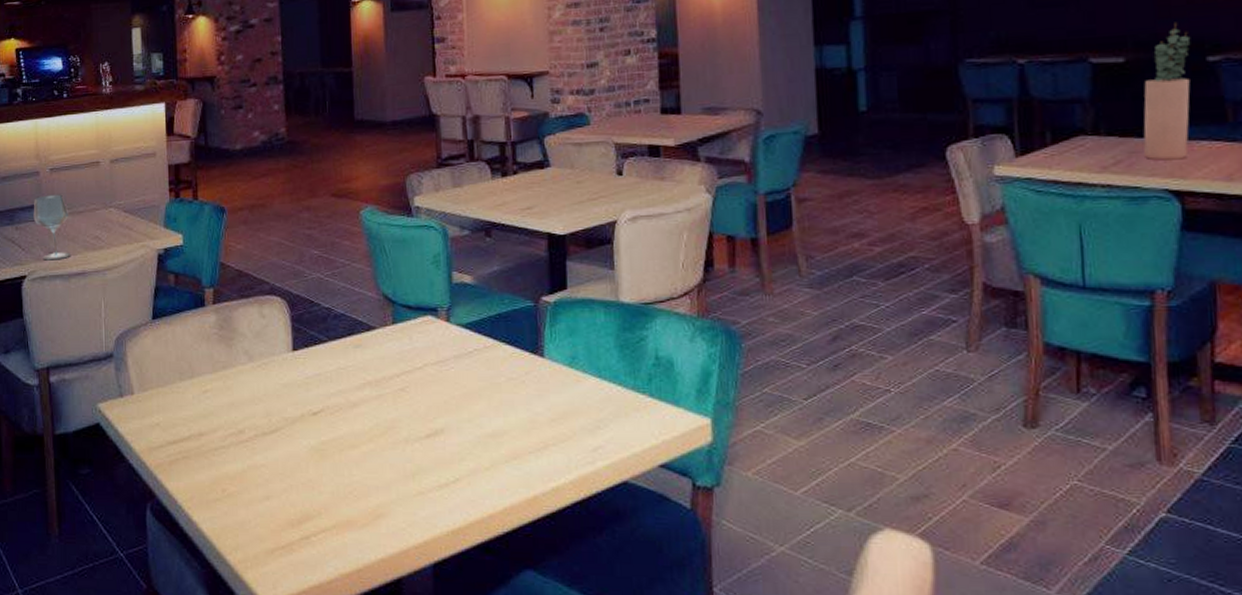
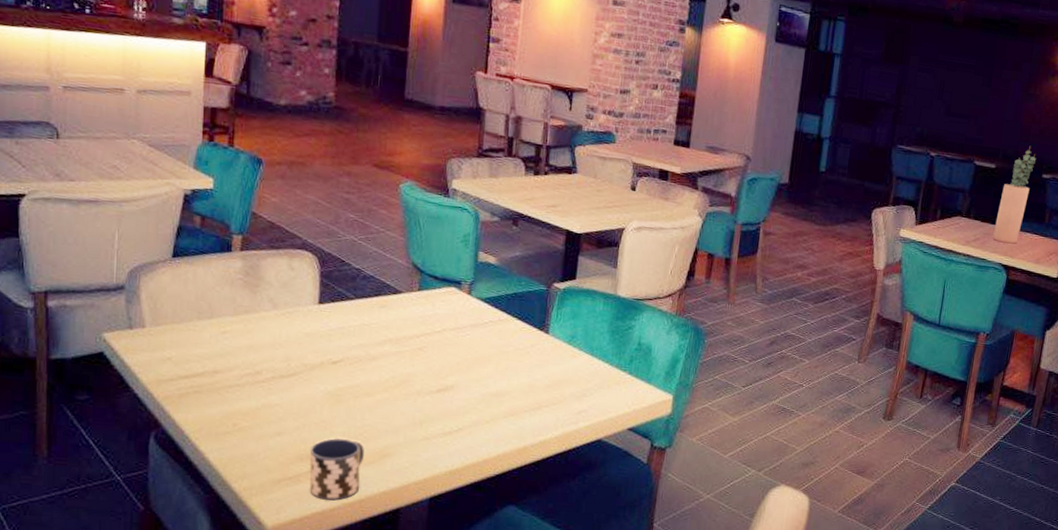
wine glass: present [33,194,71,261] -> none [38,113,83,184]
cup: none [300,499,356,571] -> present [309,438,364,501]

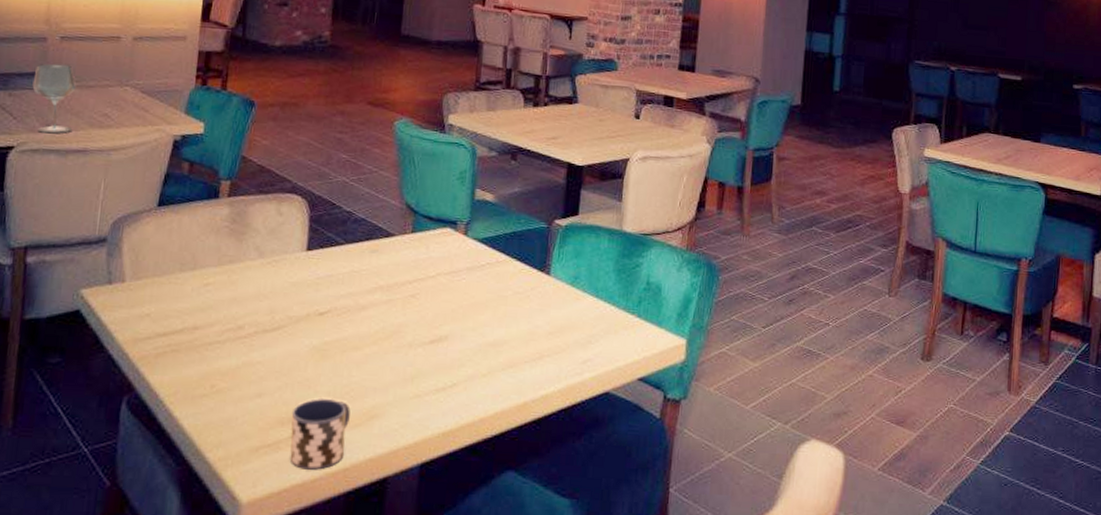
wine glass: none [38,113,83,184] -> present [32,63,77,134]
vase: present [993,145,1037,244] -> none [1026,55,1065,160]

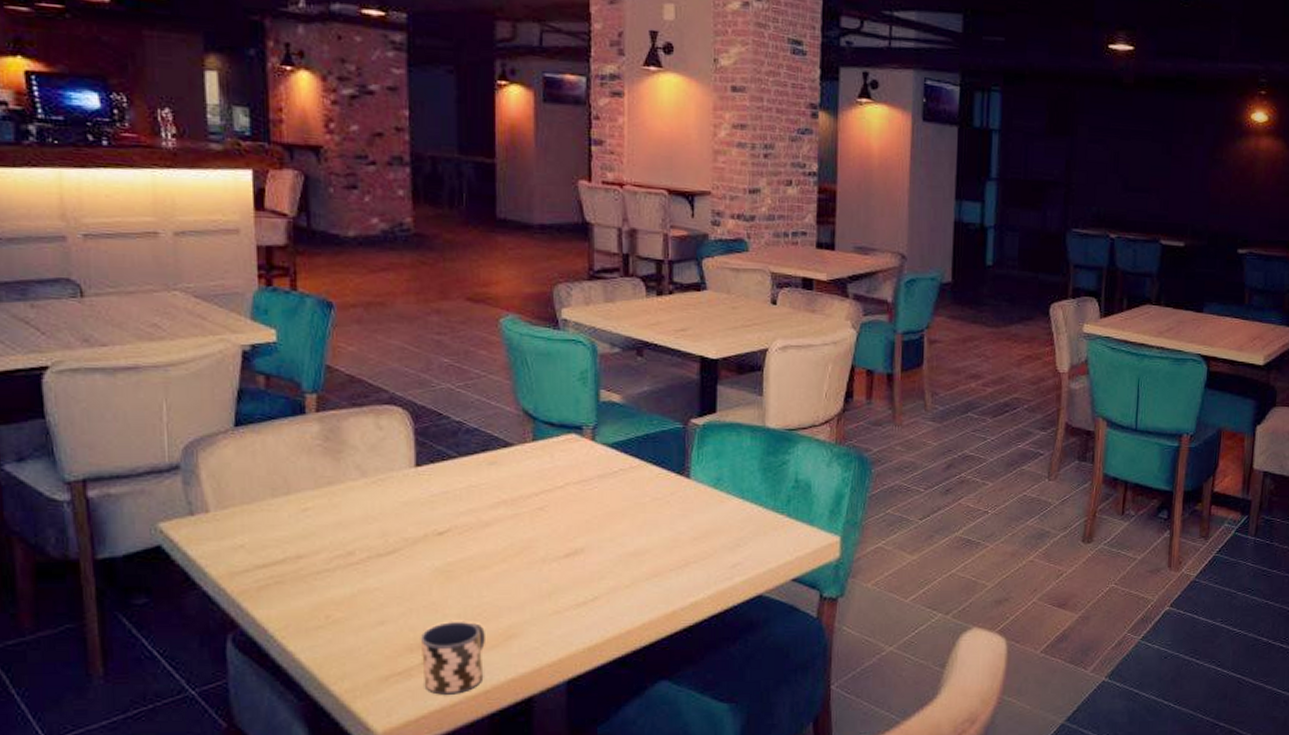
wine glass: present [32,63,77,134] -> none [57,267,118,350]

